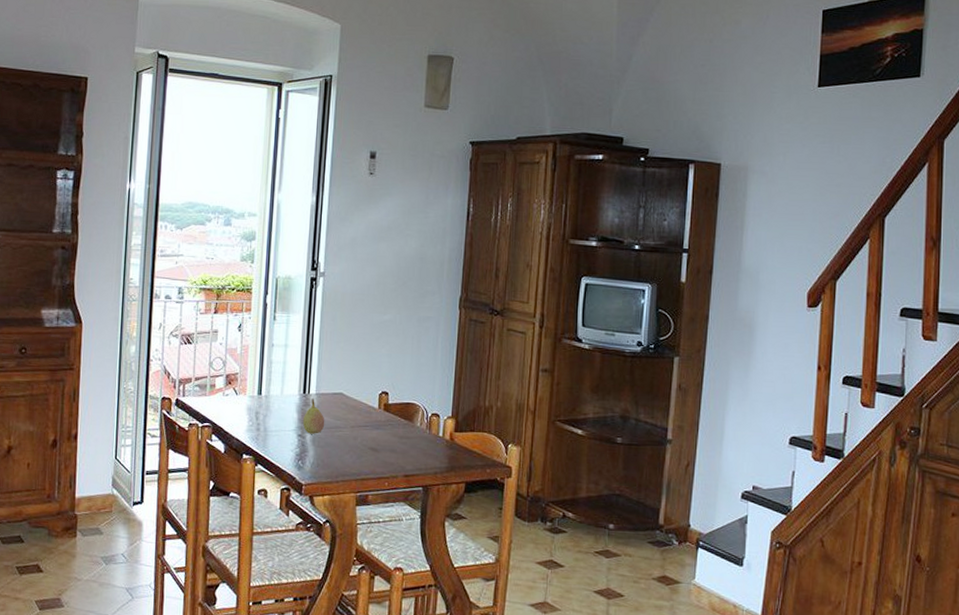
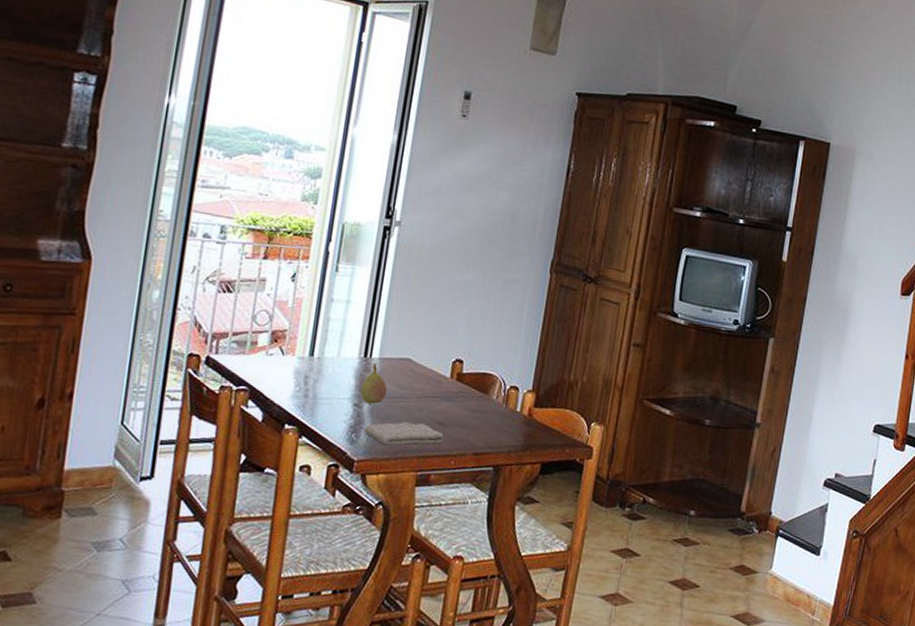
washcloth: none [309,449,377,470] -> present [364,422,444,446]

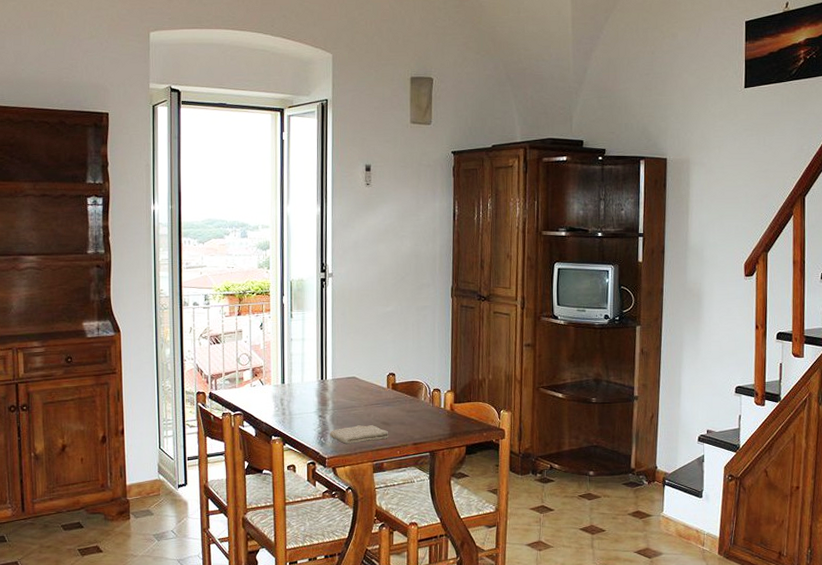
fruit: present [361,363,388,404] -> none [323,383,342,414]

